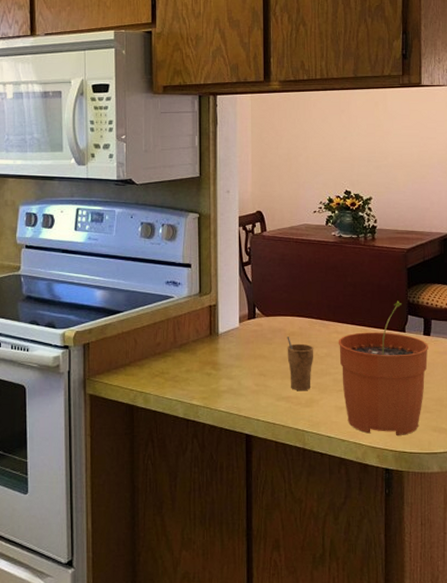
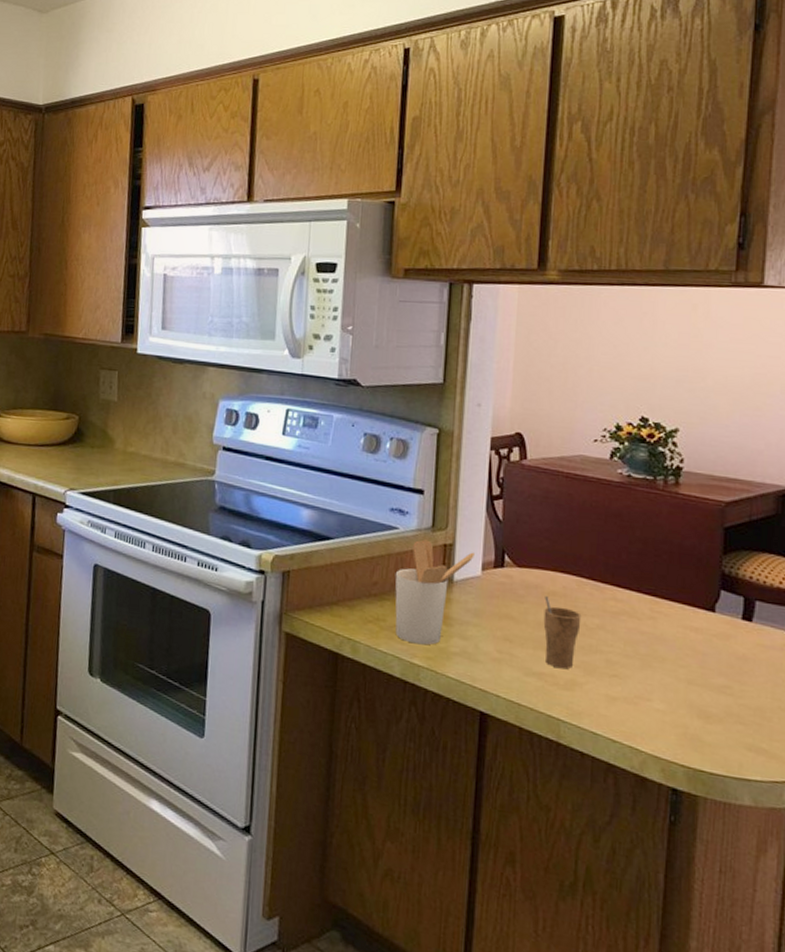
utensil holder: none [173,304,233,389] -> present [395,539,475,645]
plant pot: present [338,301,428,435] -> none [615,569,748,749]

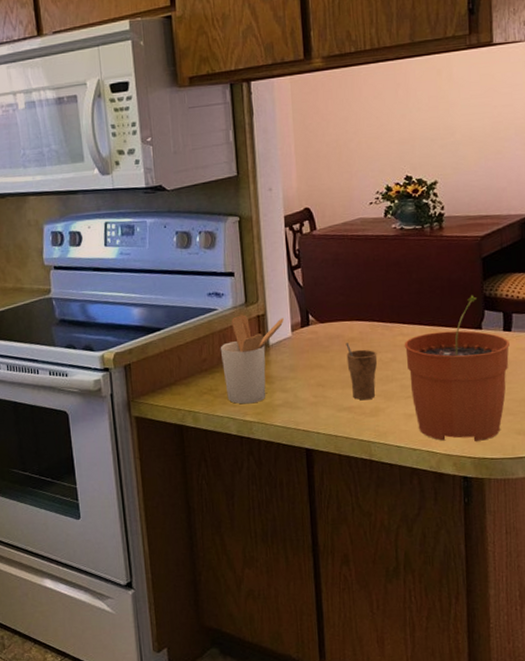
plant pot: none [615,569,748,749] -> present [404,295,509,441]

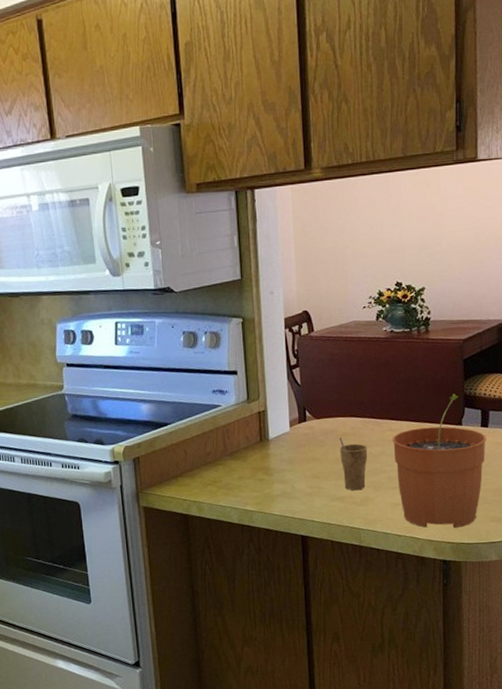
utensil holder: present [220,314,284,404] -> none [223,411,283,495]

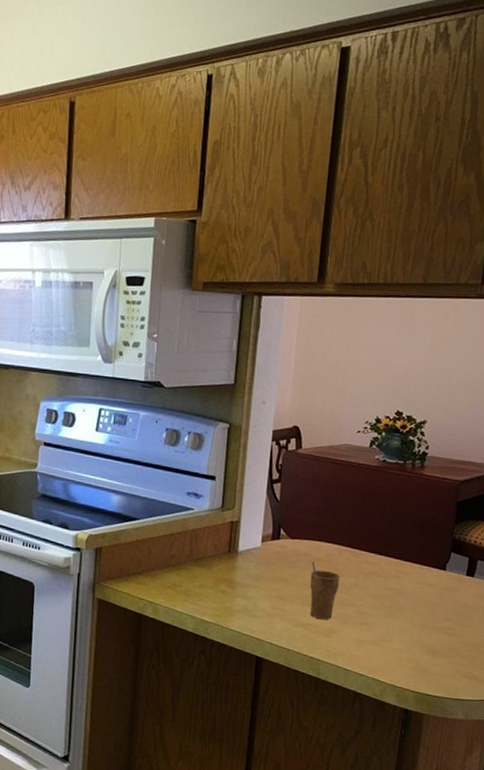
plant pot: present [392,394,486,528] -> none [367,536,470,678]

